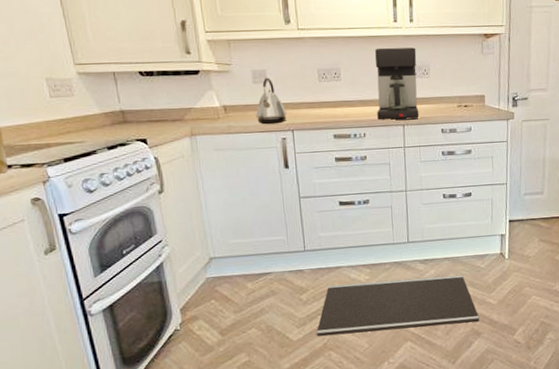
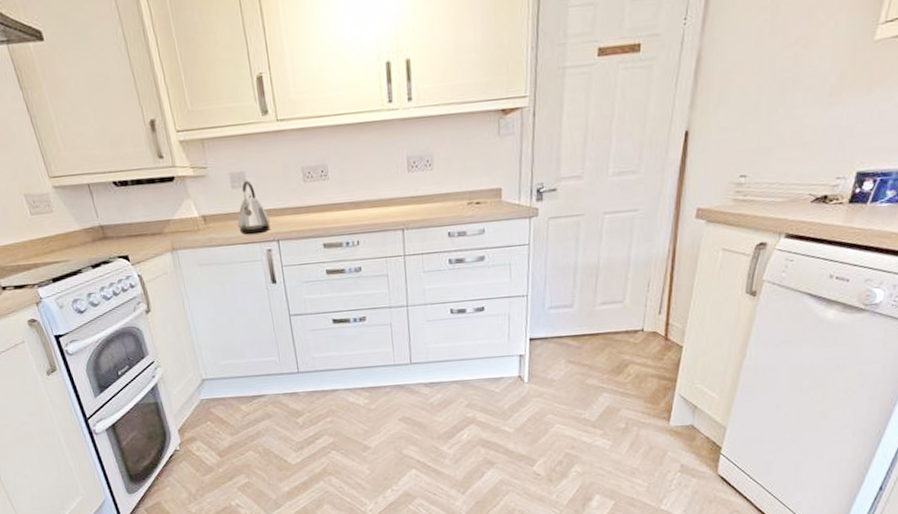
door mat: present [316,275,480,336] -> none [315,400,493,461]
coffee maker: present [374,47,419,121] -> none [367,133,422,225]

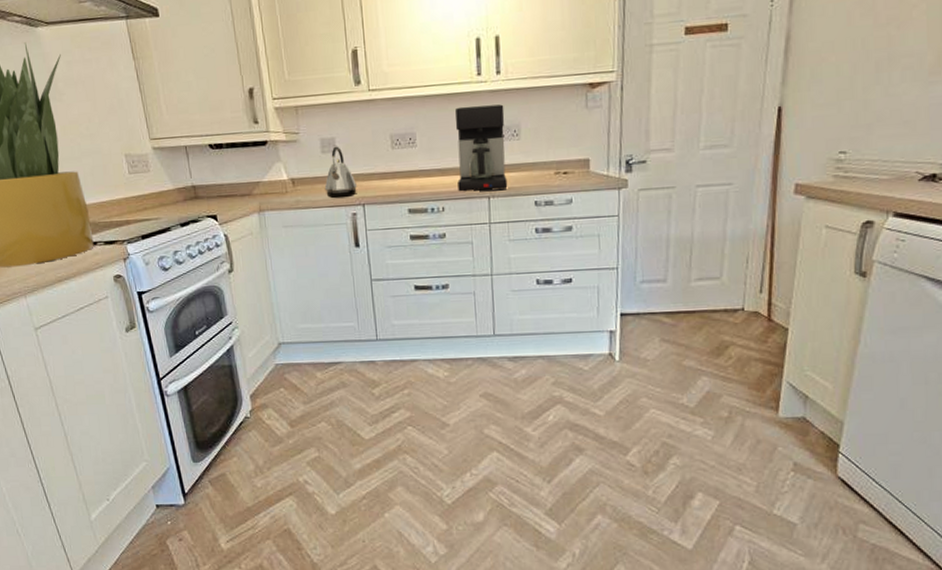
coffee maker: none [367,133,422,225] -> present [455,104,508,192]

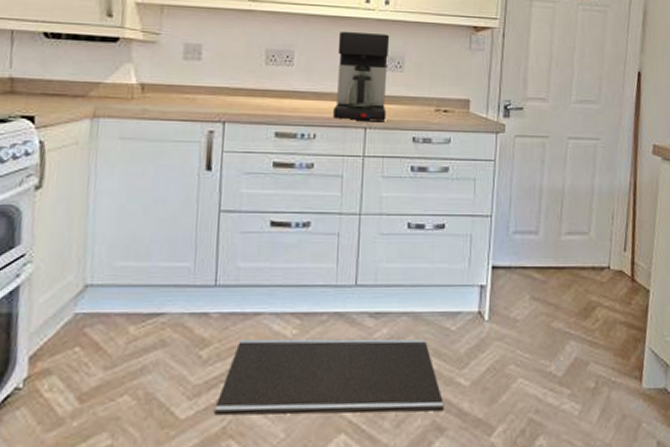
kettle: present [324,146,358,199] -> none [179,53,221,113]
door mat: none [390,377,582,437] -> present [214,338,445,416]

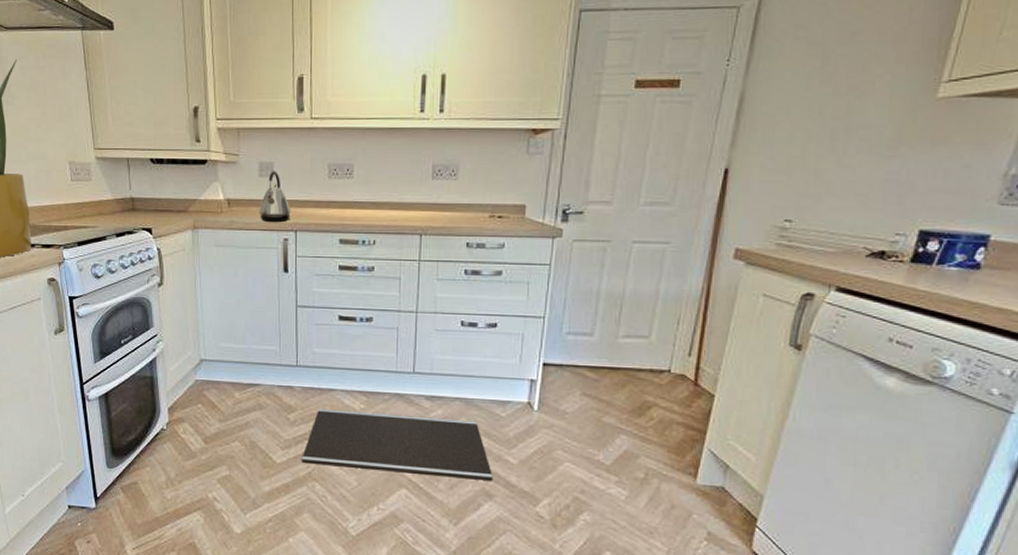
kettle: none [179,53,221,113] -> present [259,171,292,223]
coffee maker: present [333,31,390,122] -> none [391,142,444,229]

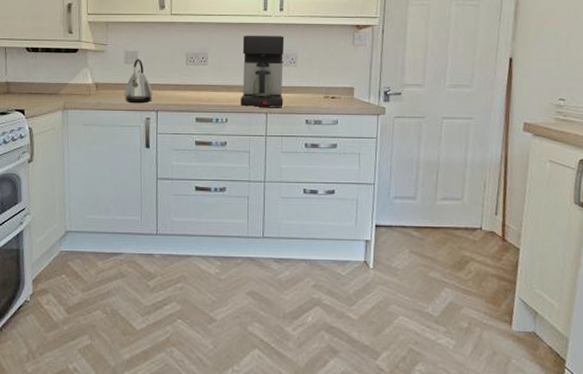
door mat: present [302,409,493,481] -> none [160,275,337,337]
coffee maker: none [391,142,444,229] -> present [241,35,285,108]

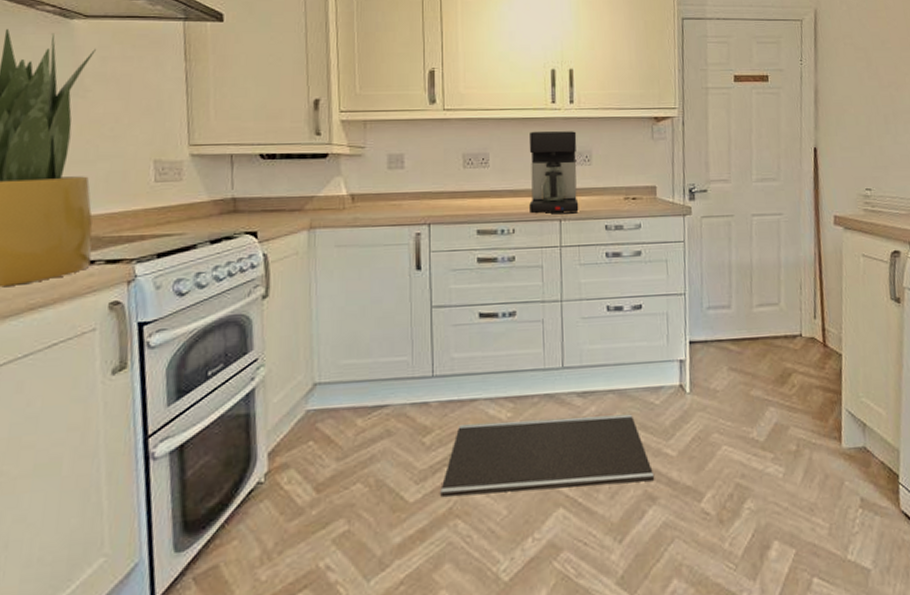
kettle: present [124,58,154,104] -> none [387,162,425,217]
door mat: none [160,275,337,337] -> present [440,414,655,497]

